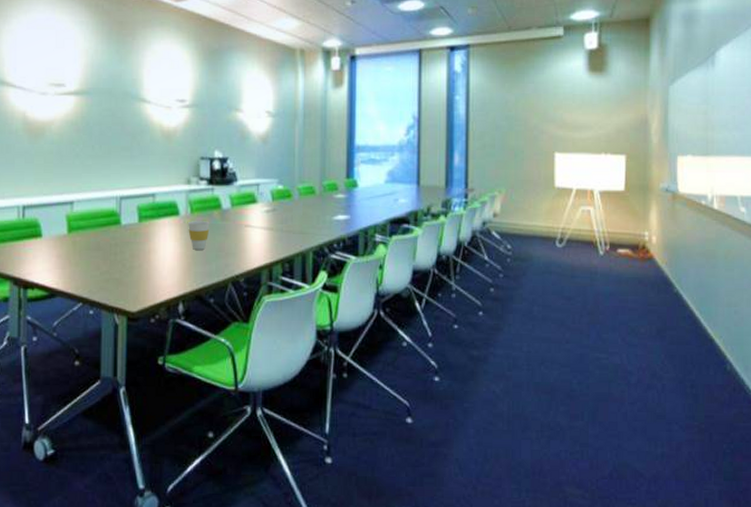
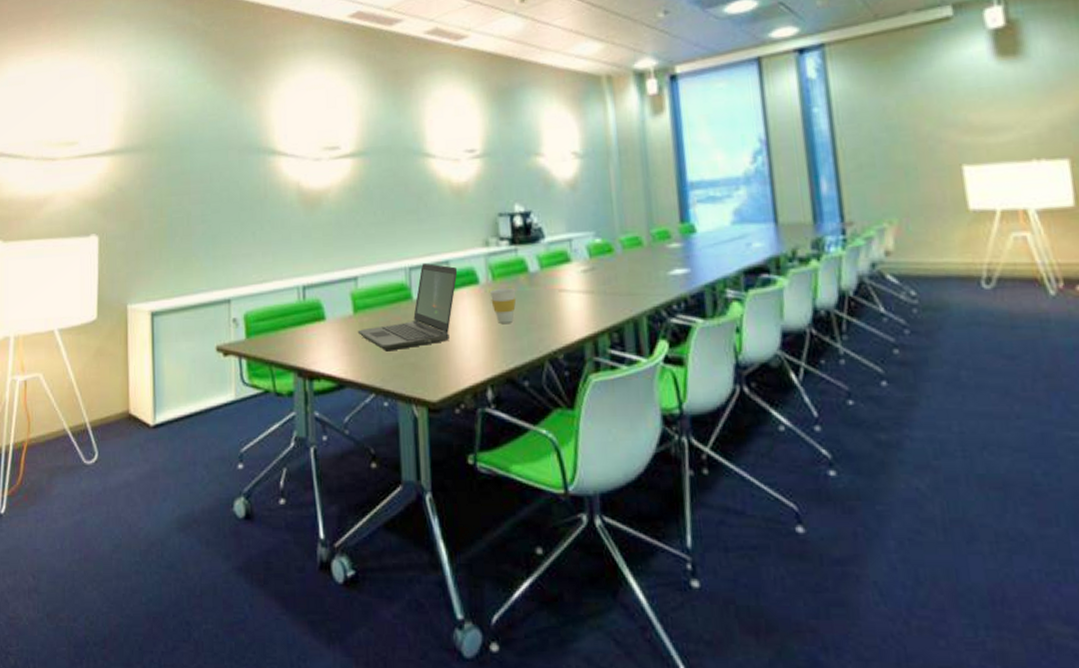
laptop computer: none [70,194,162,268] -> present [357,262,458,352]

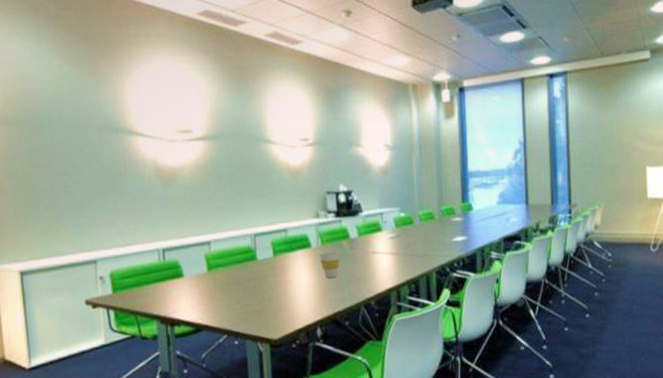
laptop computer: present [357,262,458,352] -> none [211,230,294,302]

